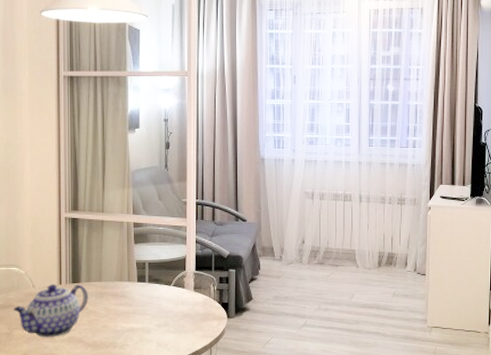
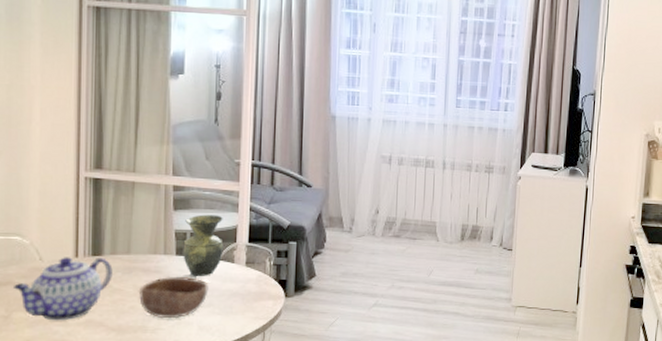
bowl: none [108,299,164,337] -> present [138,276,209,319]
vase: none [143,247,175,300] -> present [183,214,224,276]

